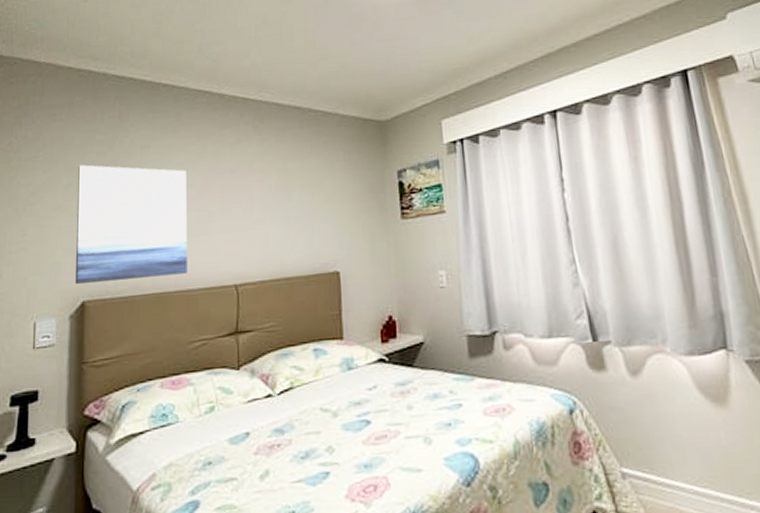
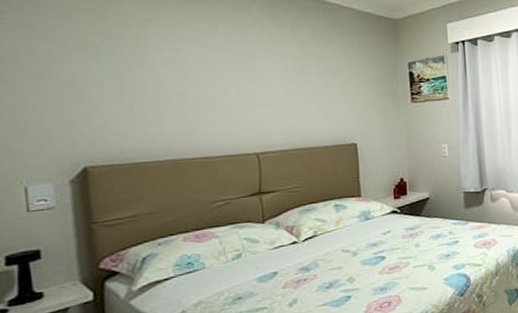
wall art: present [74,164,187,284] -> none [61,33,204,150]

